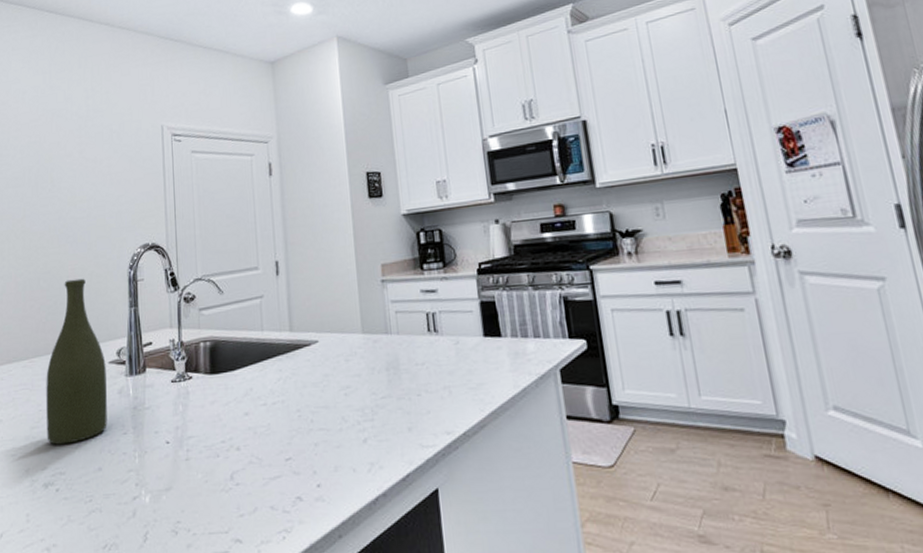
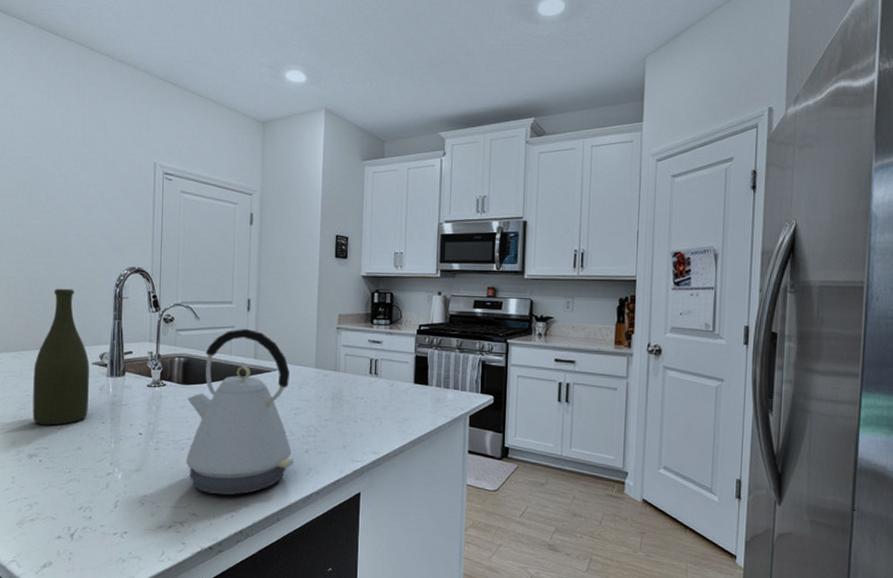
kettle: none [218,296,352,511] -> present [185,328,295,496]

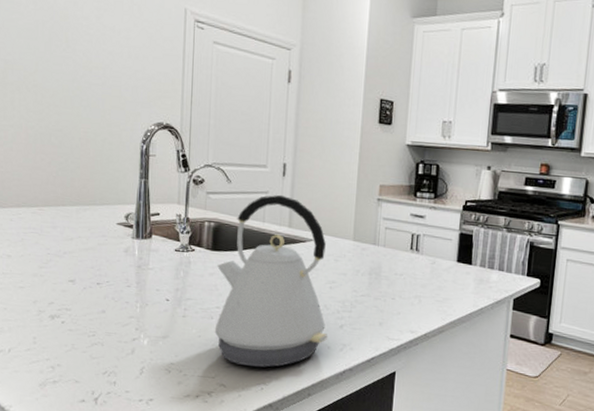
bottle: present [32,288,89,426] -> none [54,141,114,287]

